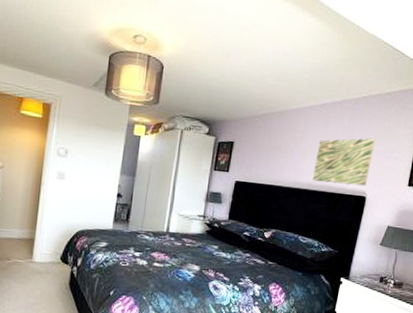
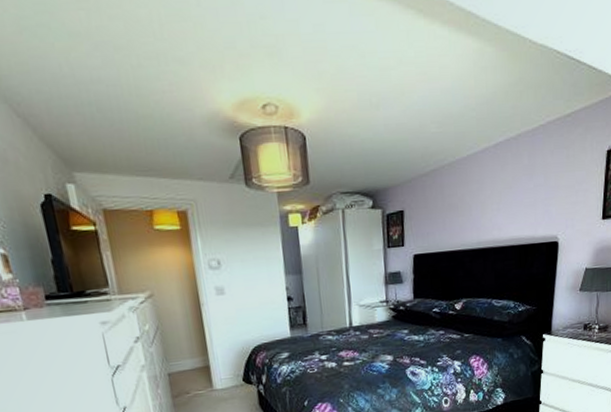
wall art: present [312,138,376,186] -> none [497,172,561,237]

